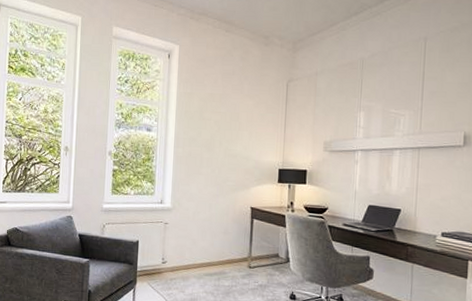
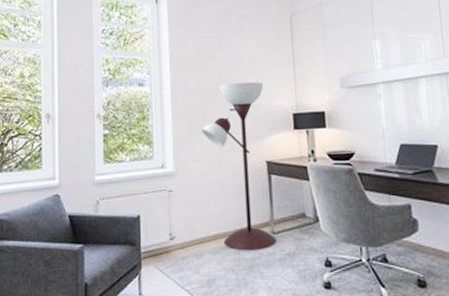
floor lamp: none [198,136,255,280] -> present [202,81,276,251]

